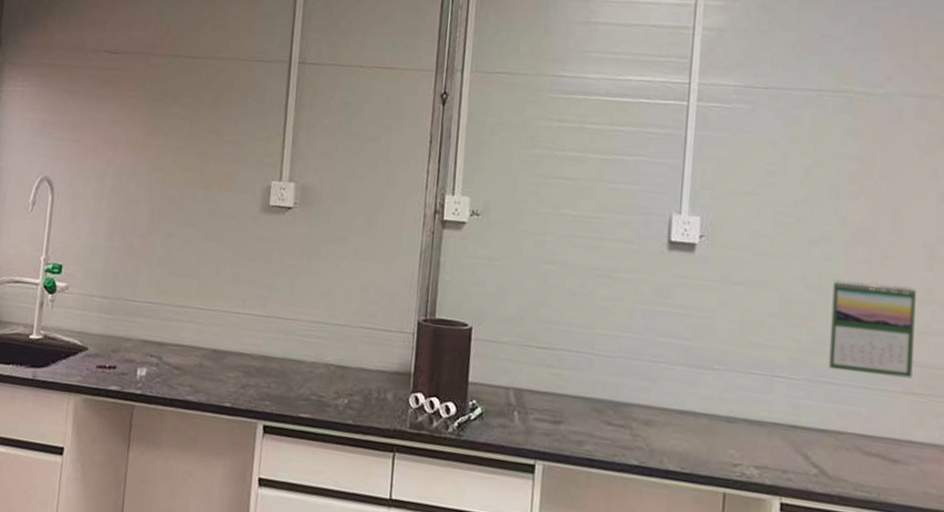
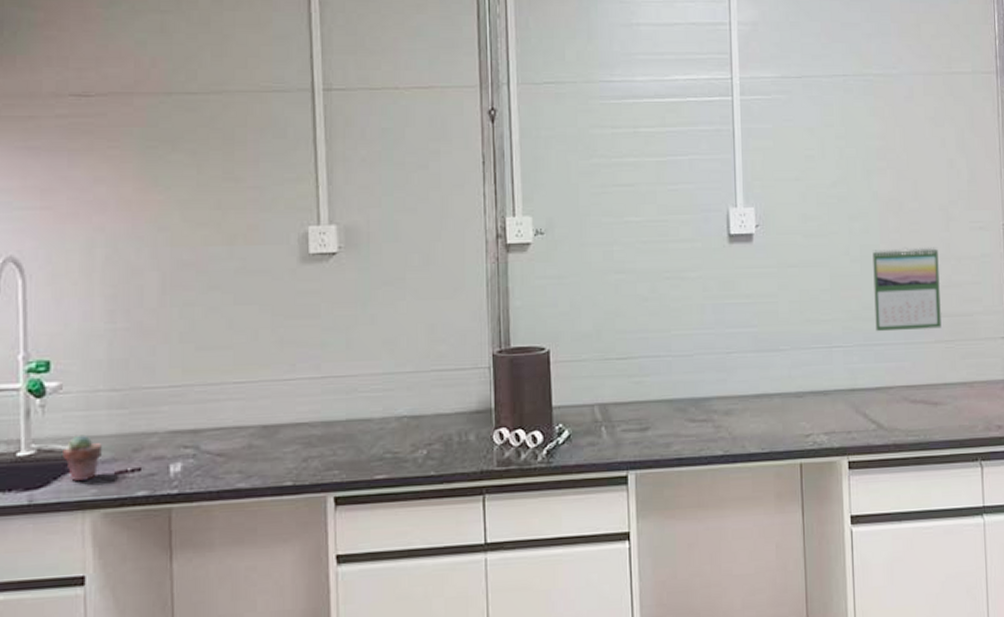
potted succulent: none [61,330,90,368] -> present [63,434,102,481]

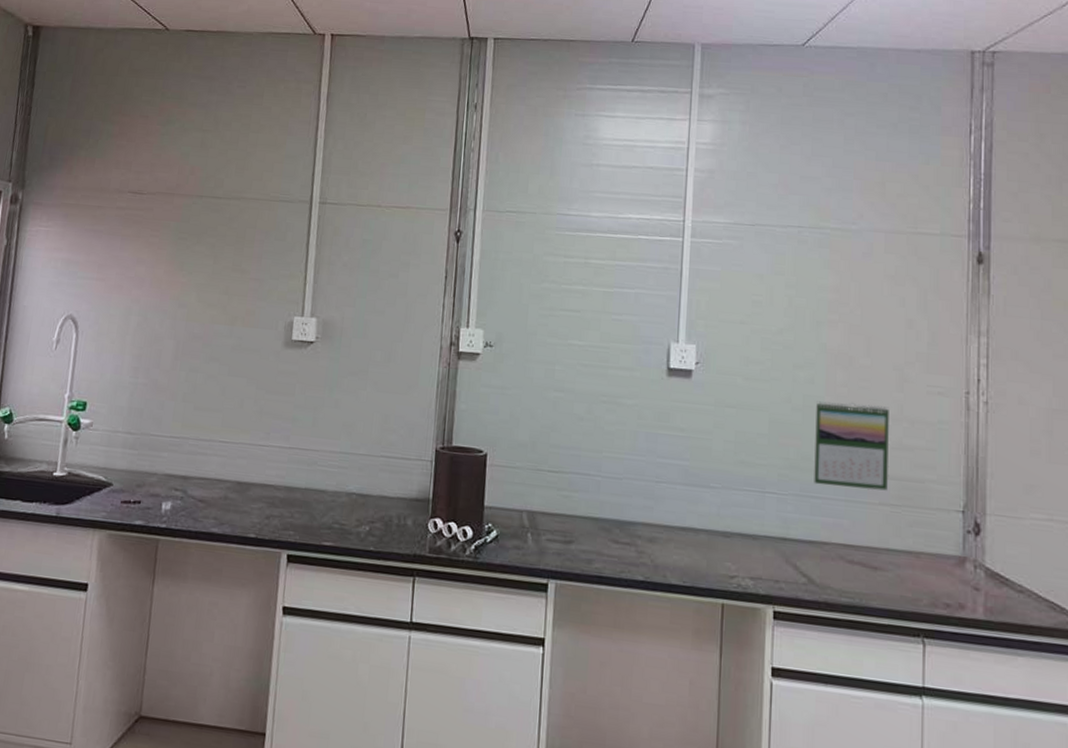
potted succulent: present [63,434,102,481] -> none [85,466,115,504]

